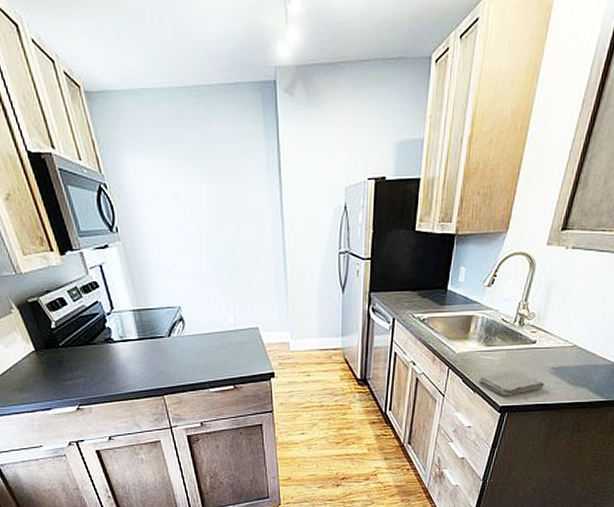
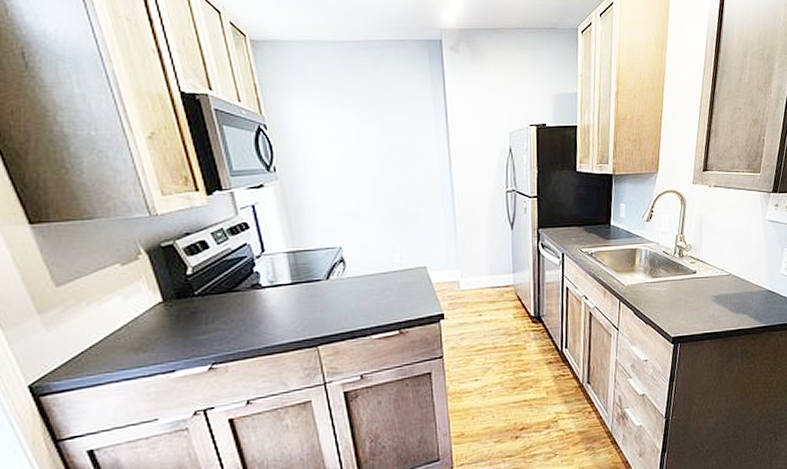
washcloth: present [478,372,544,396] -> none [649,301,709,327]

